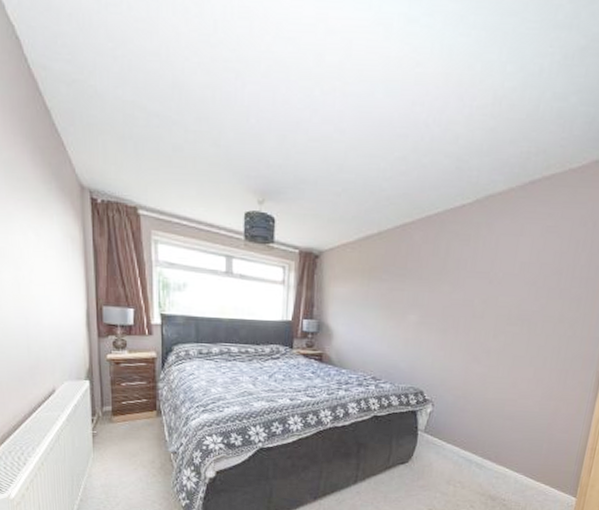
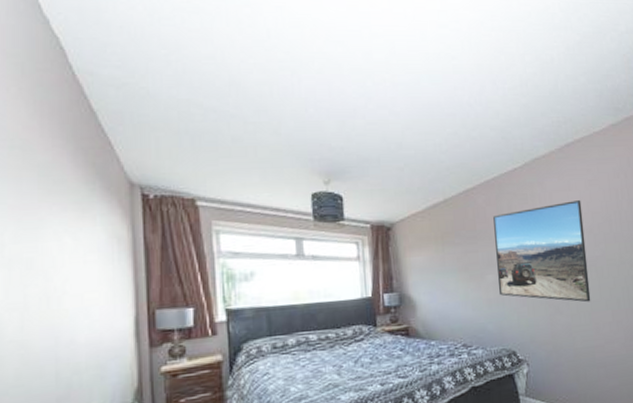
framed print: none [418,247,532,356] -> present [493,200,591,303]

